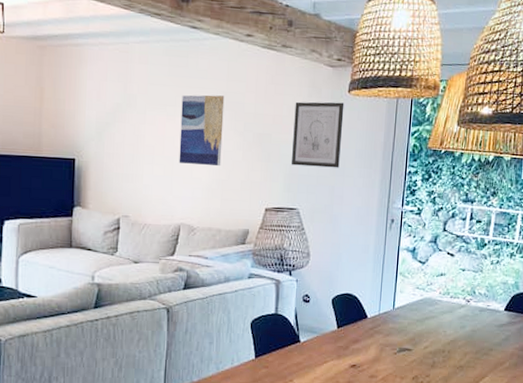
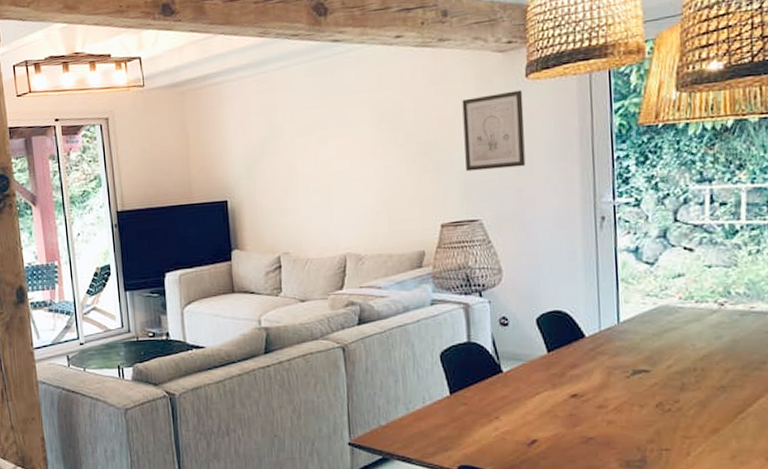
wall art: present [179,95,225,166] -> none [331,108,384,189]

